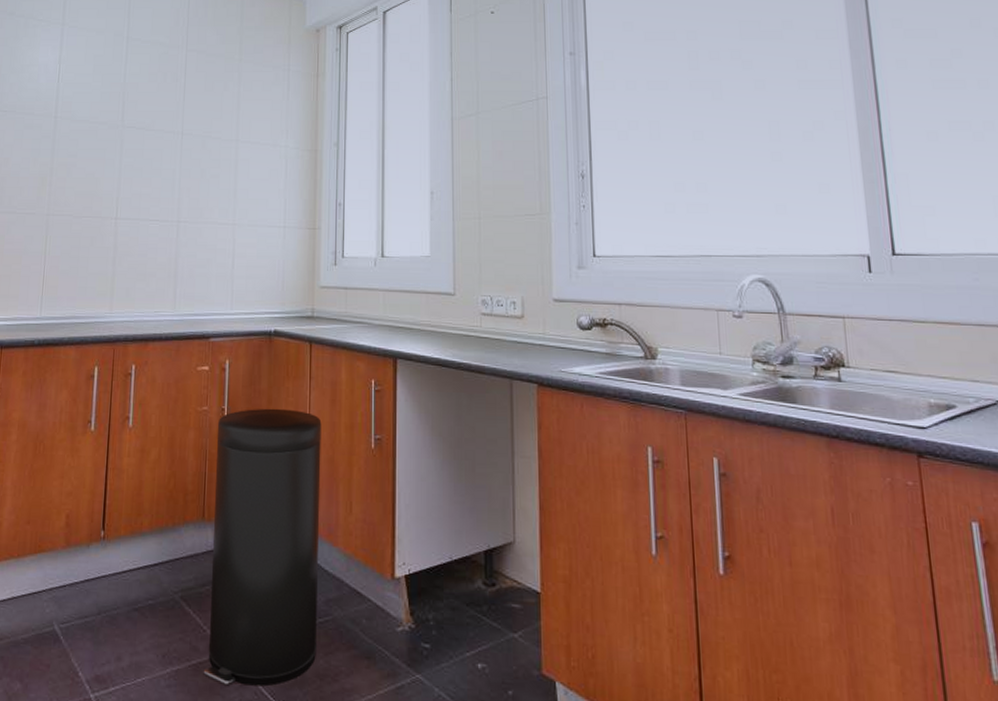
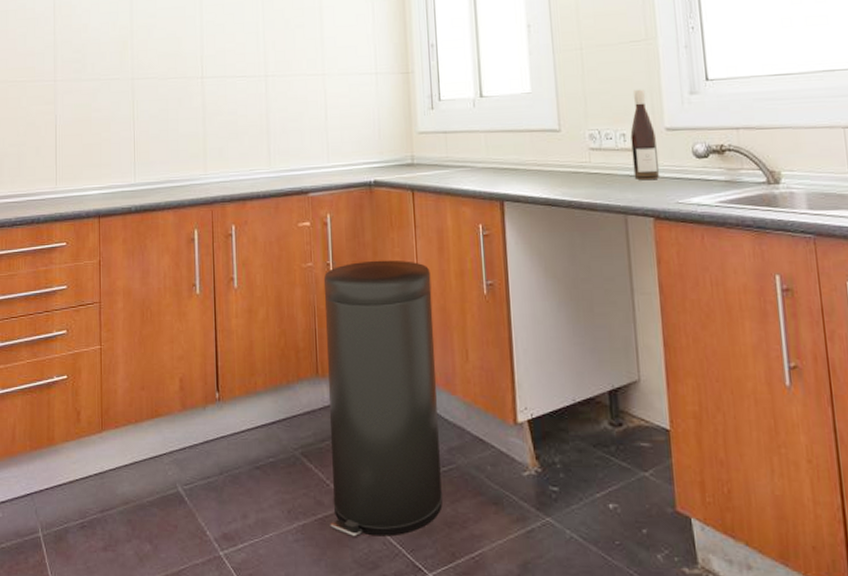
bottle: none [520,260,546,348] -> present [630,89,660,181]

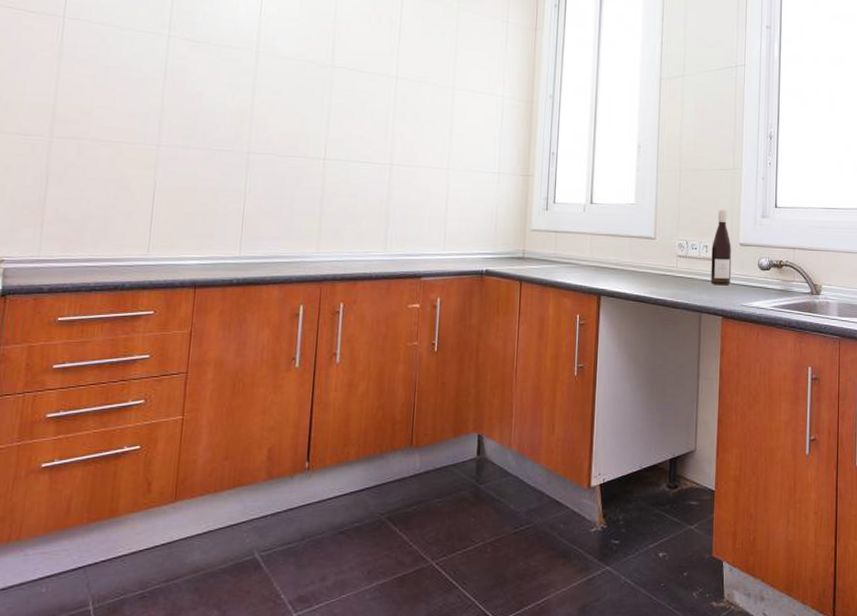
pedal bin: present [323,260,443,539] -> none [408,342,529,594]

